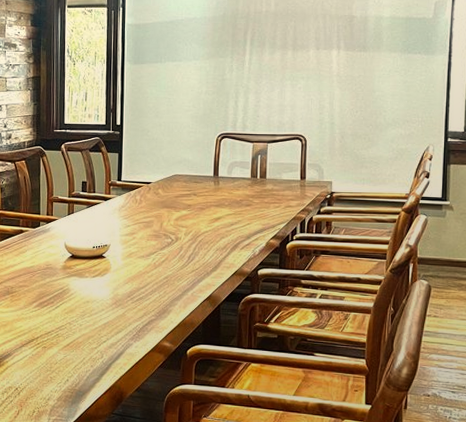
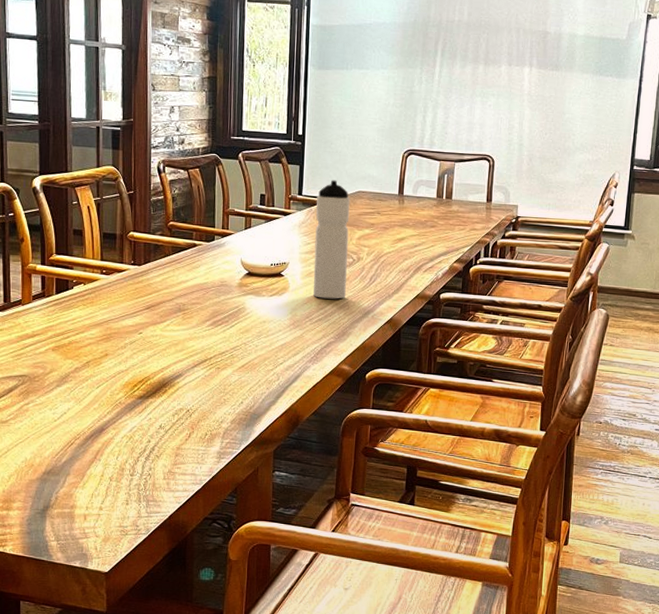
water bottle: none [133,165,167,278] -> present [313,180,350,299]

